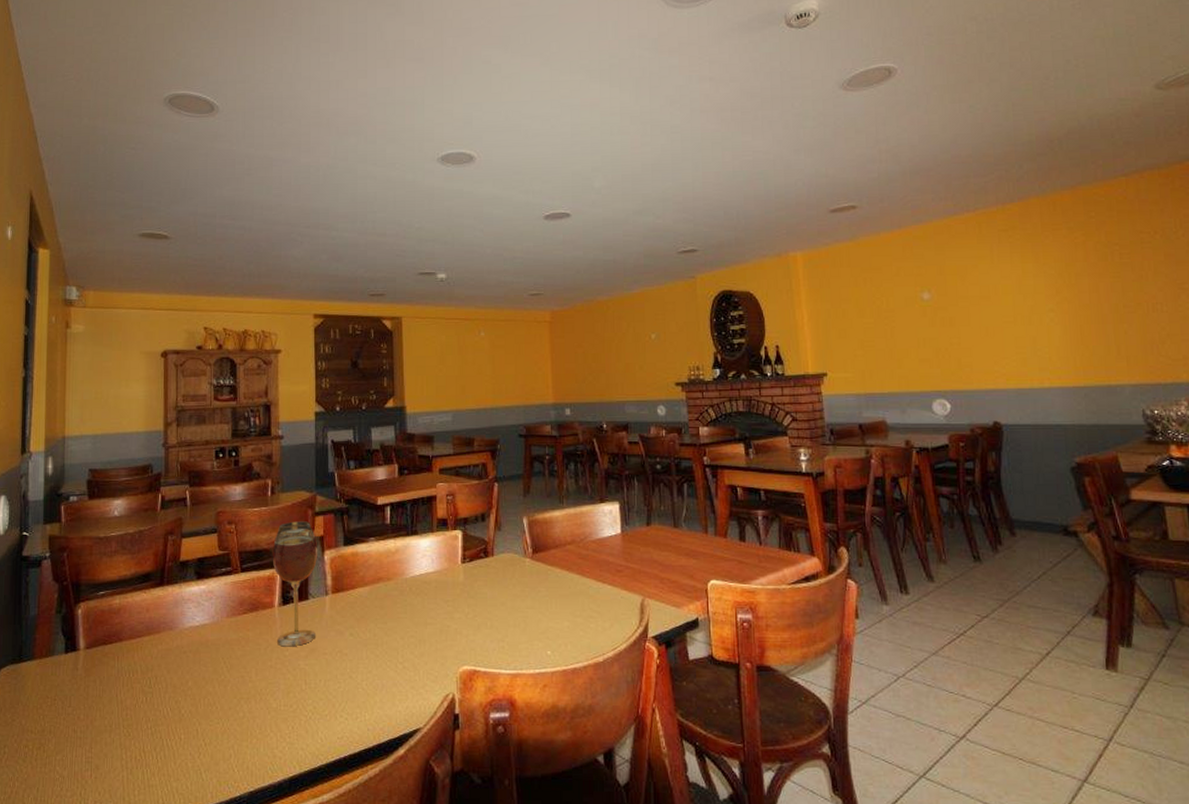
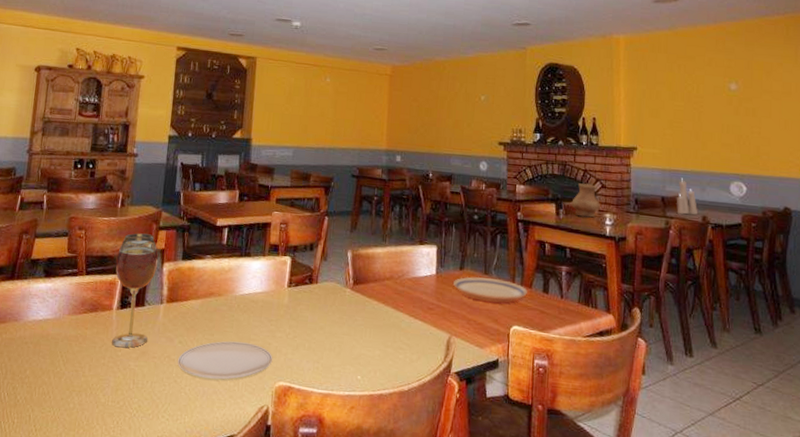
plate: none [351,628,454,672] -> present [178,341,273,381]
plate: none [641,532,722,557] -> present [453,277,527,303]
vase: none [761,418,793,455] -> present [571,183,600,218]
candle: none [874,402,901,441] -> present [676,178,699,215]

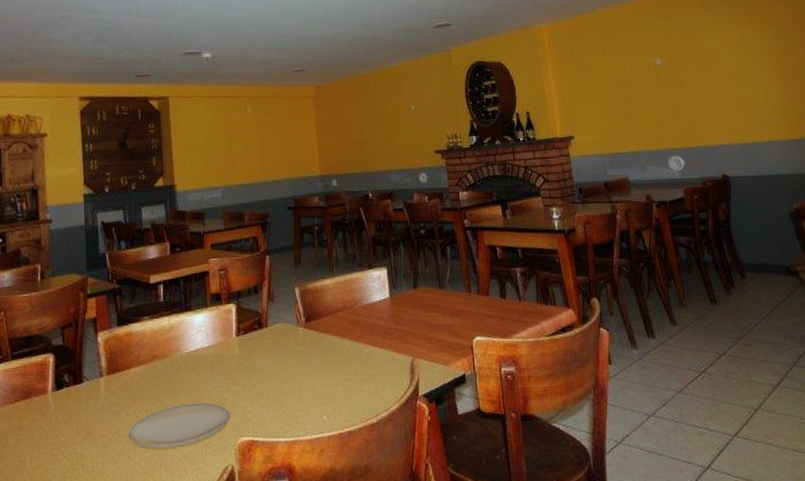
wineglass: present [112,233,159,348] -> none [44,304,92,432]
plate: present [453,277,527,303] -> none [409,292,485,317]
vase: present [571,183,600,218] -> none [516,180,546,215]
candle: present [676,178,699,215] -> none [618,161,642,197]

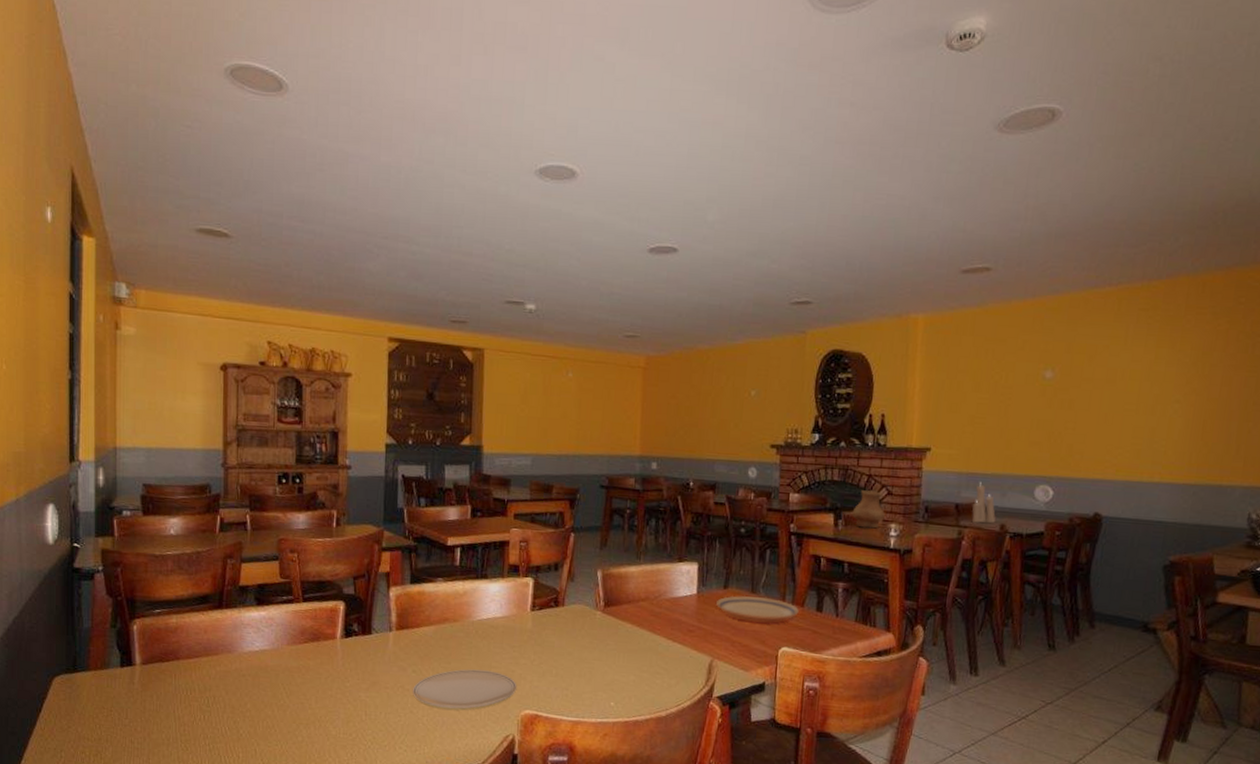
plate: none [409,292,485,317] -> present [716,596,799,623]
vase: none [516,180,546,215] -> present [852,490,885,529]
candle: none [618,161,642,197] -> present [971,482,996,523]

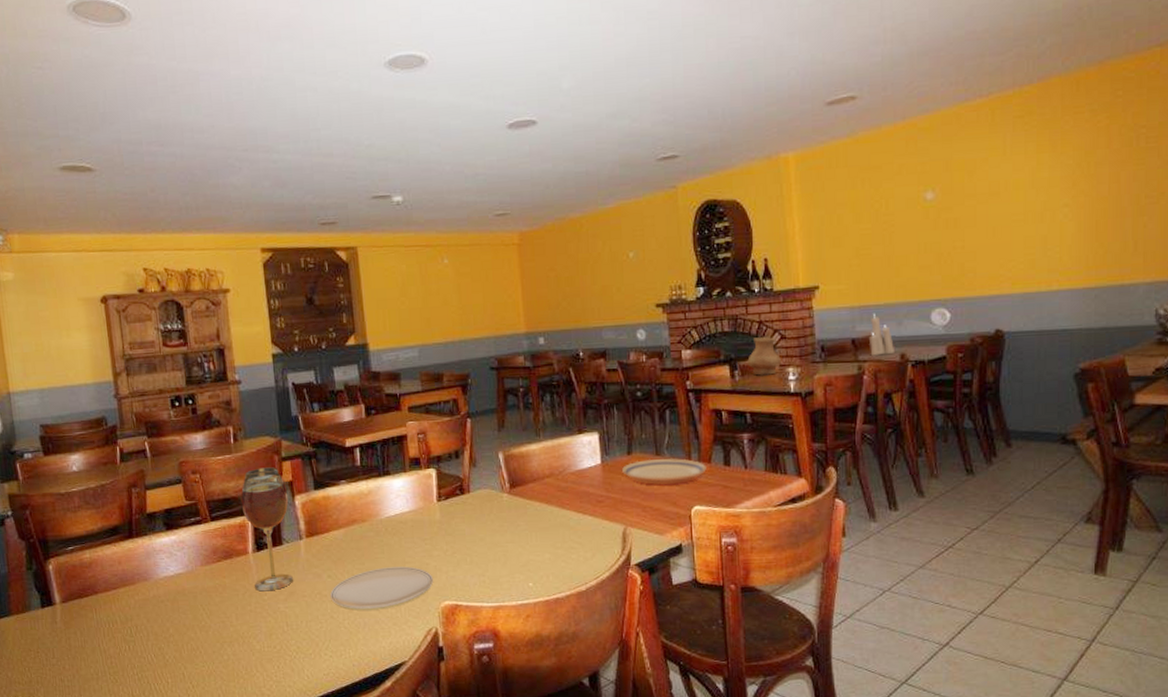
wineglass: none [335,555,384,679] -> present [240,467,293,592]

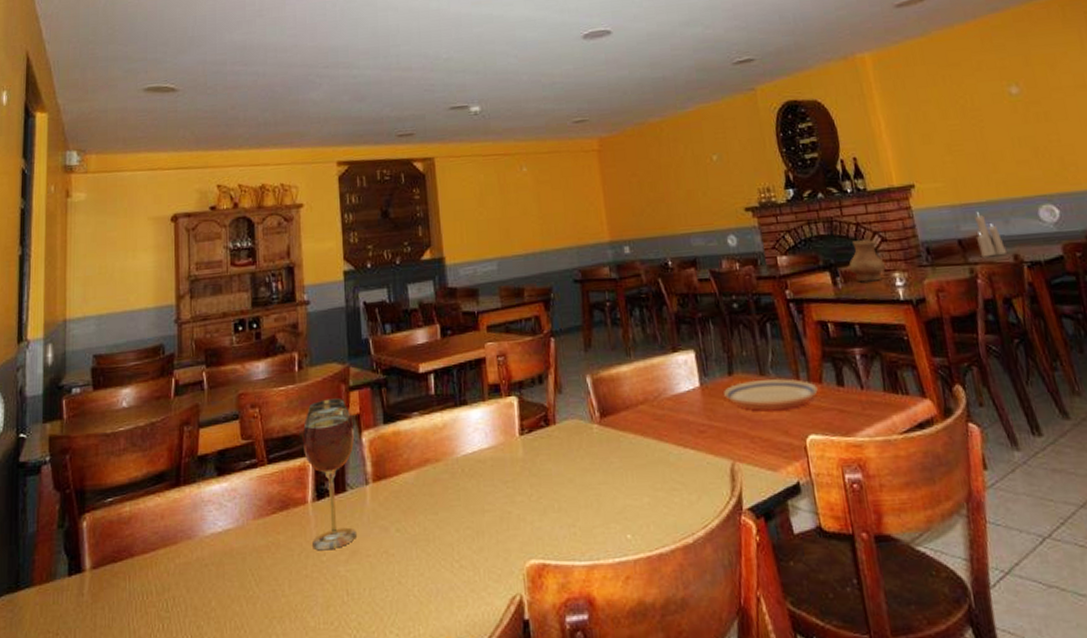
plate: present [330,566,434,611] -> none [399,516,517,574]

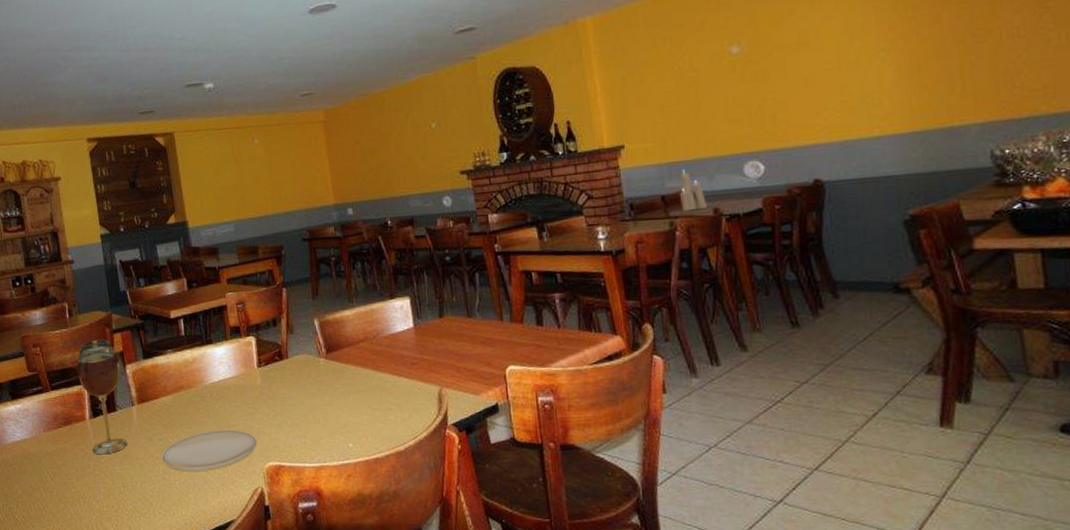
plate: none [399,516,517,574] -> present [162,429,258,472]
plate: present [724,379,818,410] -> none [435,320,519,346]
vase: present [848,240,886,282] -> none [555,197,590,236]

